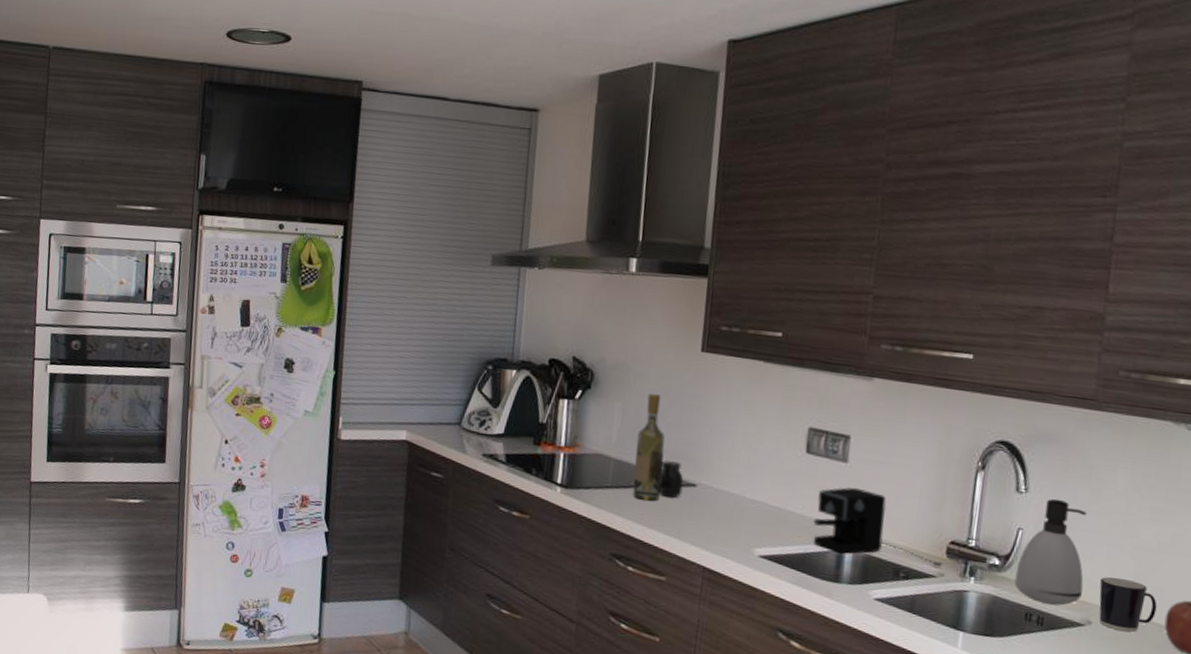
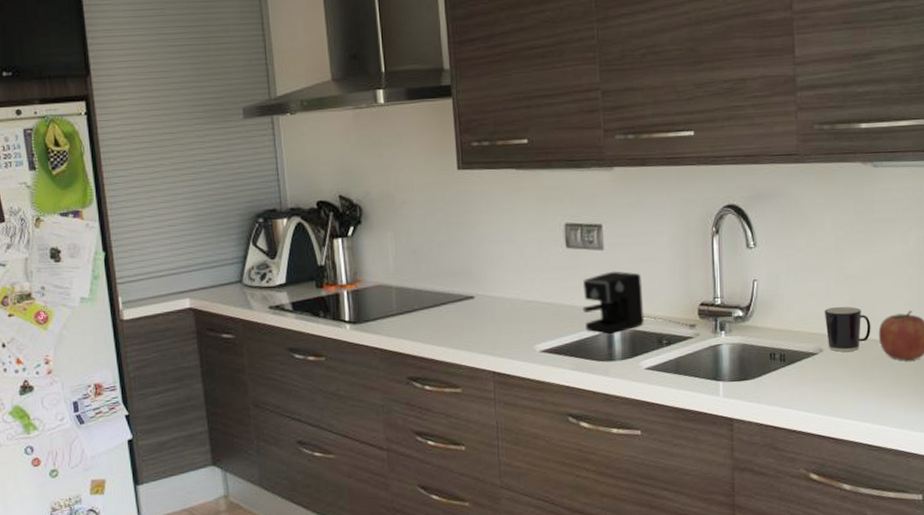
bottle: present [632,393,665,501] -> none [412,218,443,321]
jar: present [659,459,684,498] -> none [439,278,463,313]
soap dispenser: present [1014,498,1087,606] -> none [757,247,812,342]

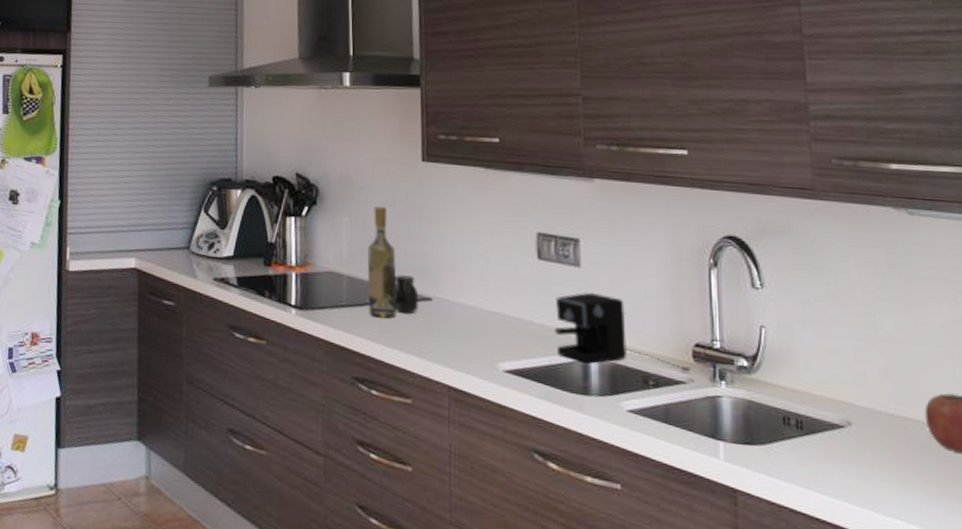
bottle: none [412,218,443,321] -> present [367,206,397,318]
jar: none [439,278,463,313] -> present [394,274,419,313]
mug: present [824,306,871,352] -> none [851,372,915,432]

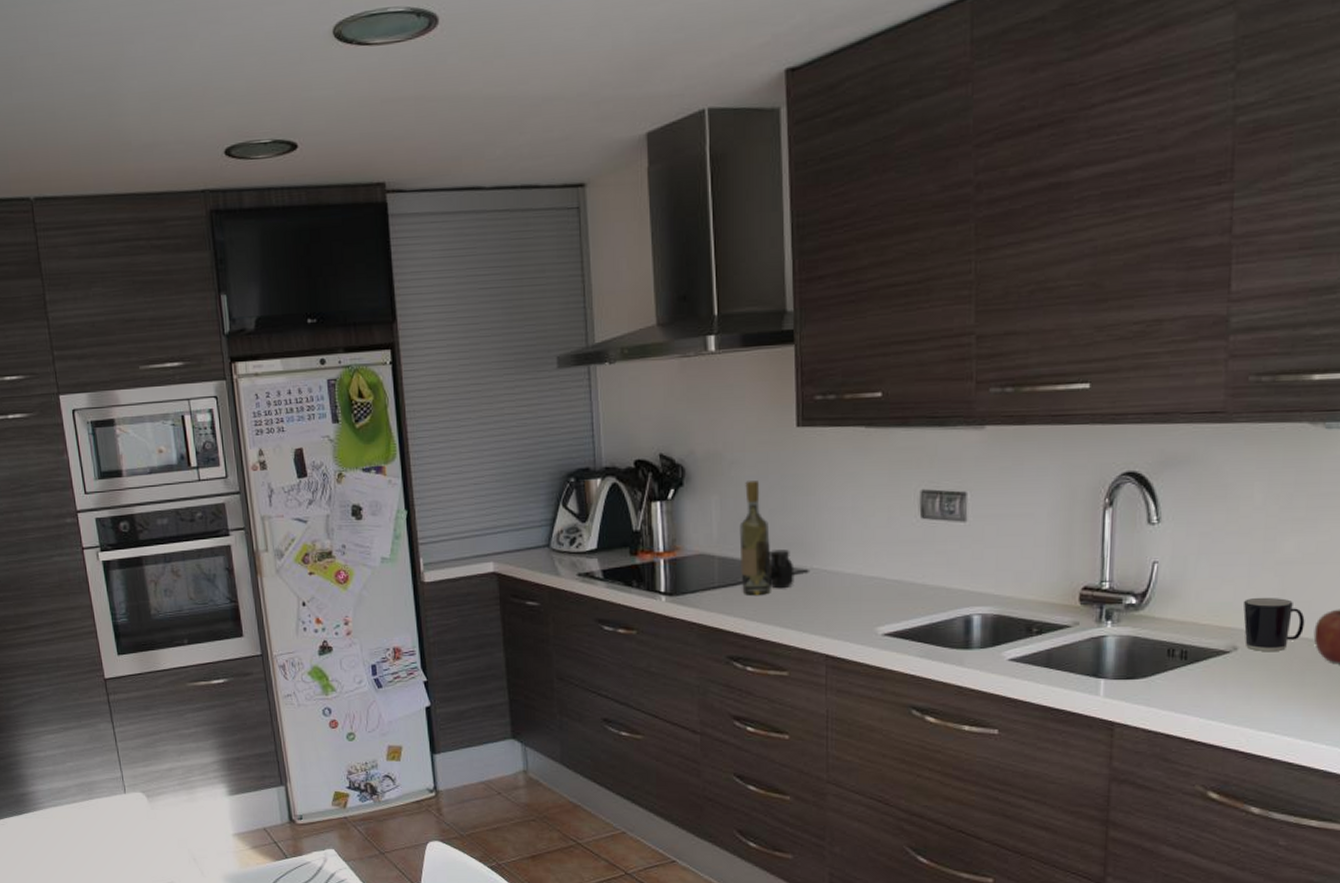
coffee maker: present [555,292,691,373] -> none [937,546,1077,618]
mug: none [851,372,915,432] -> present [1243,597,1305,652]

